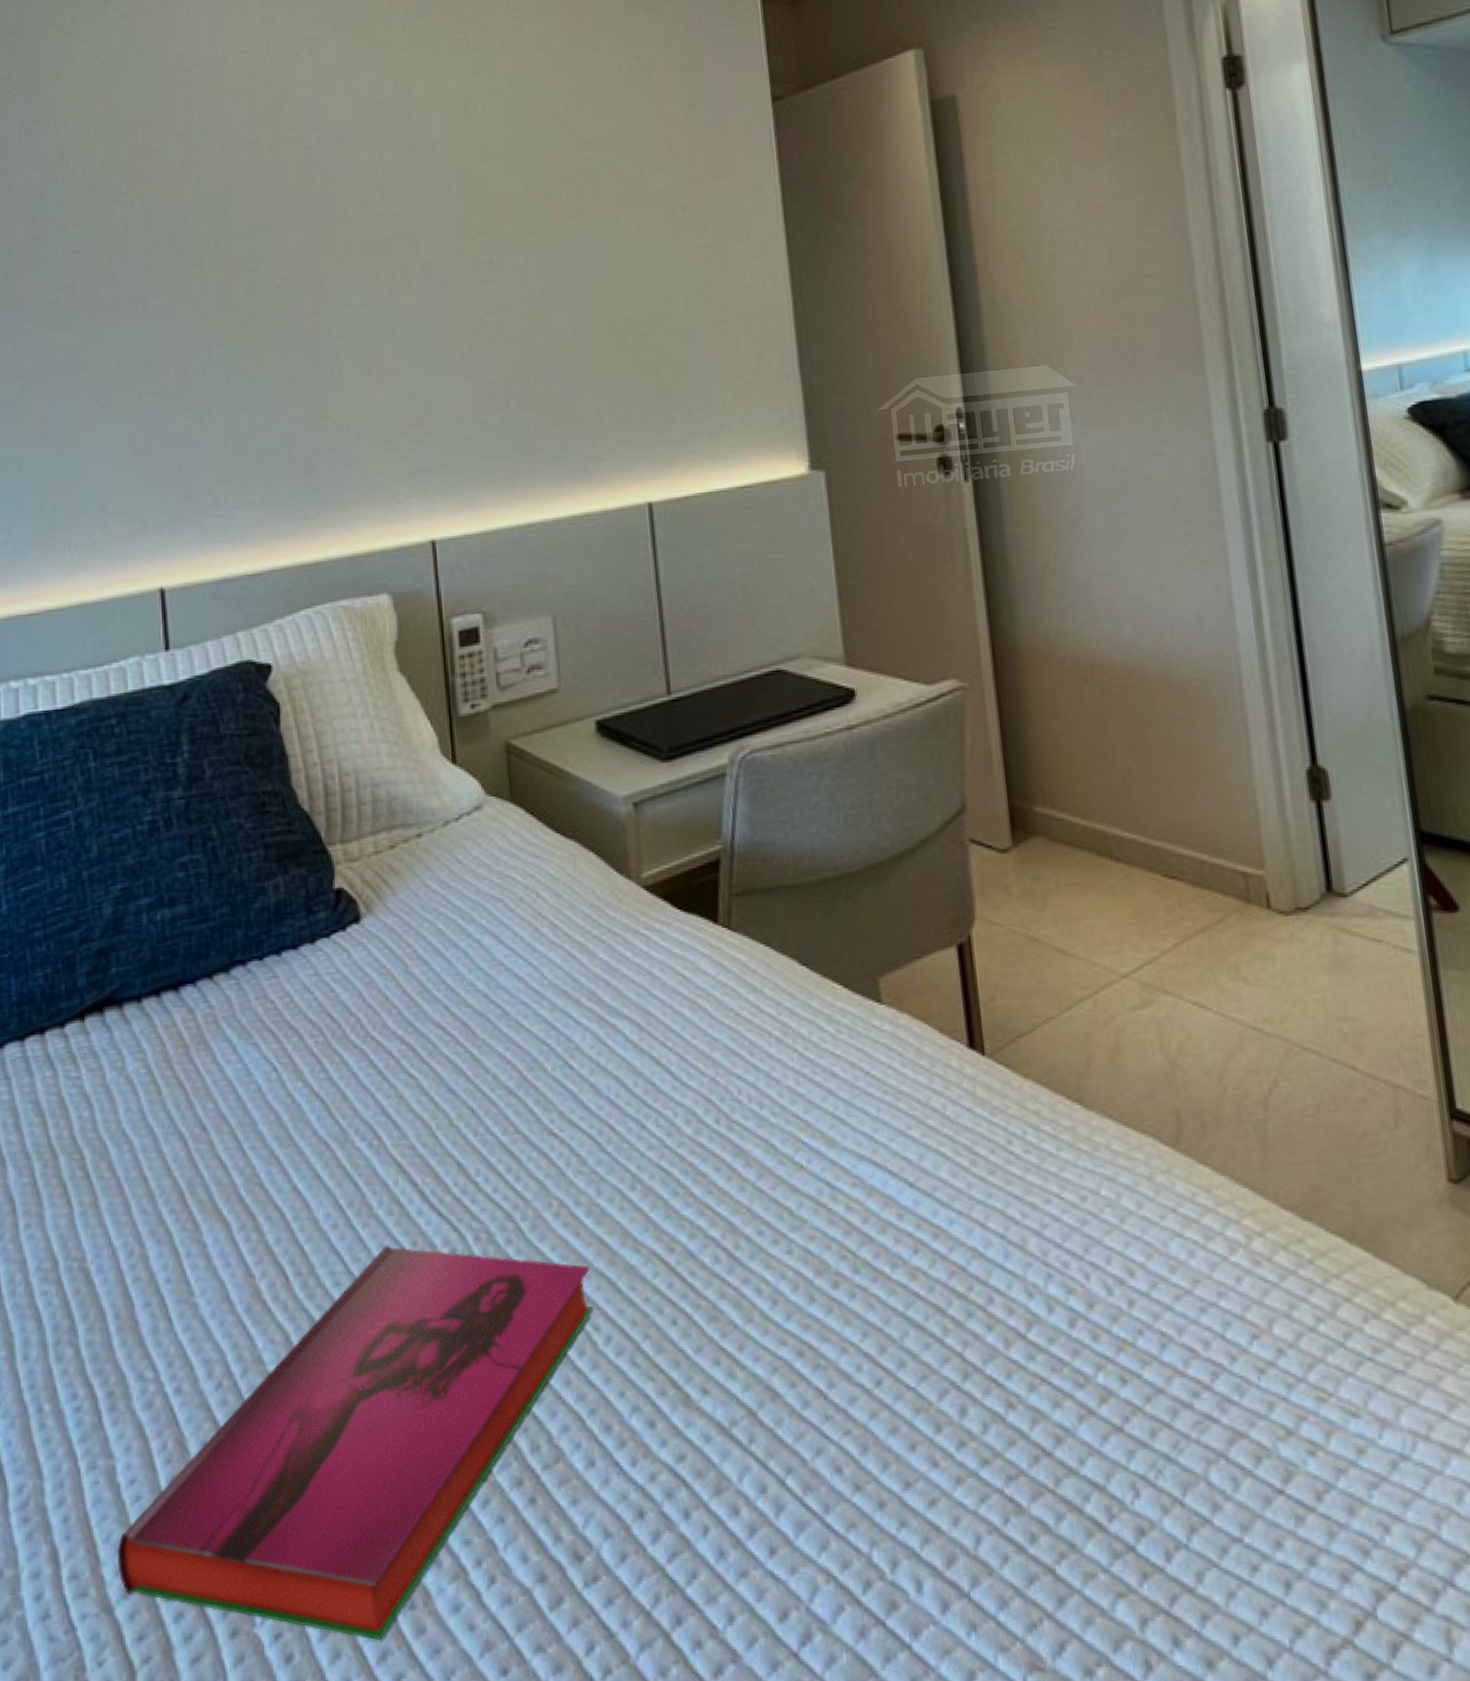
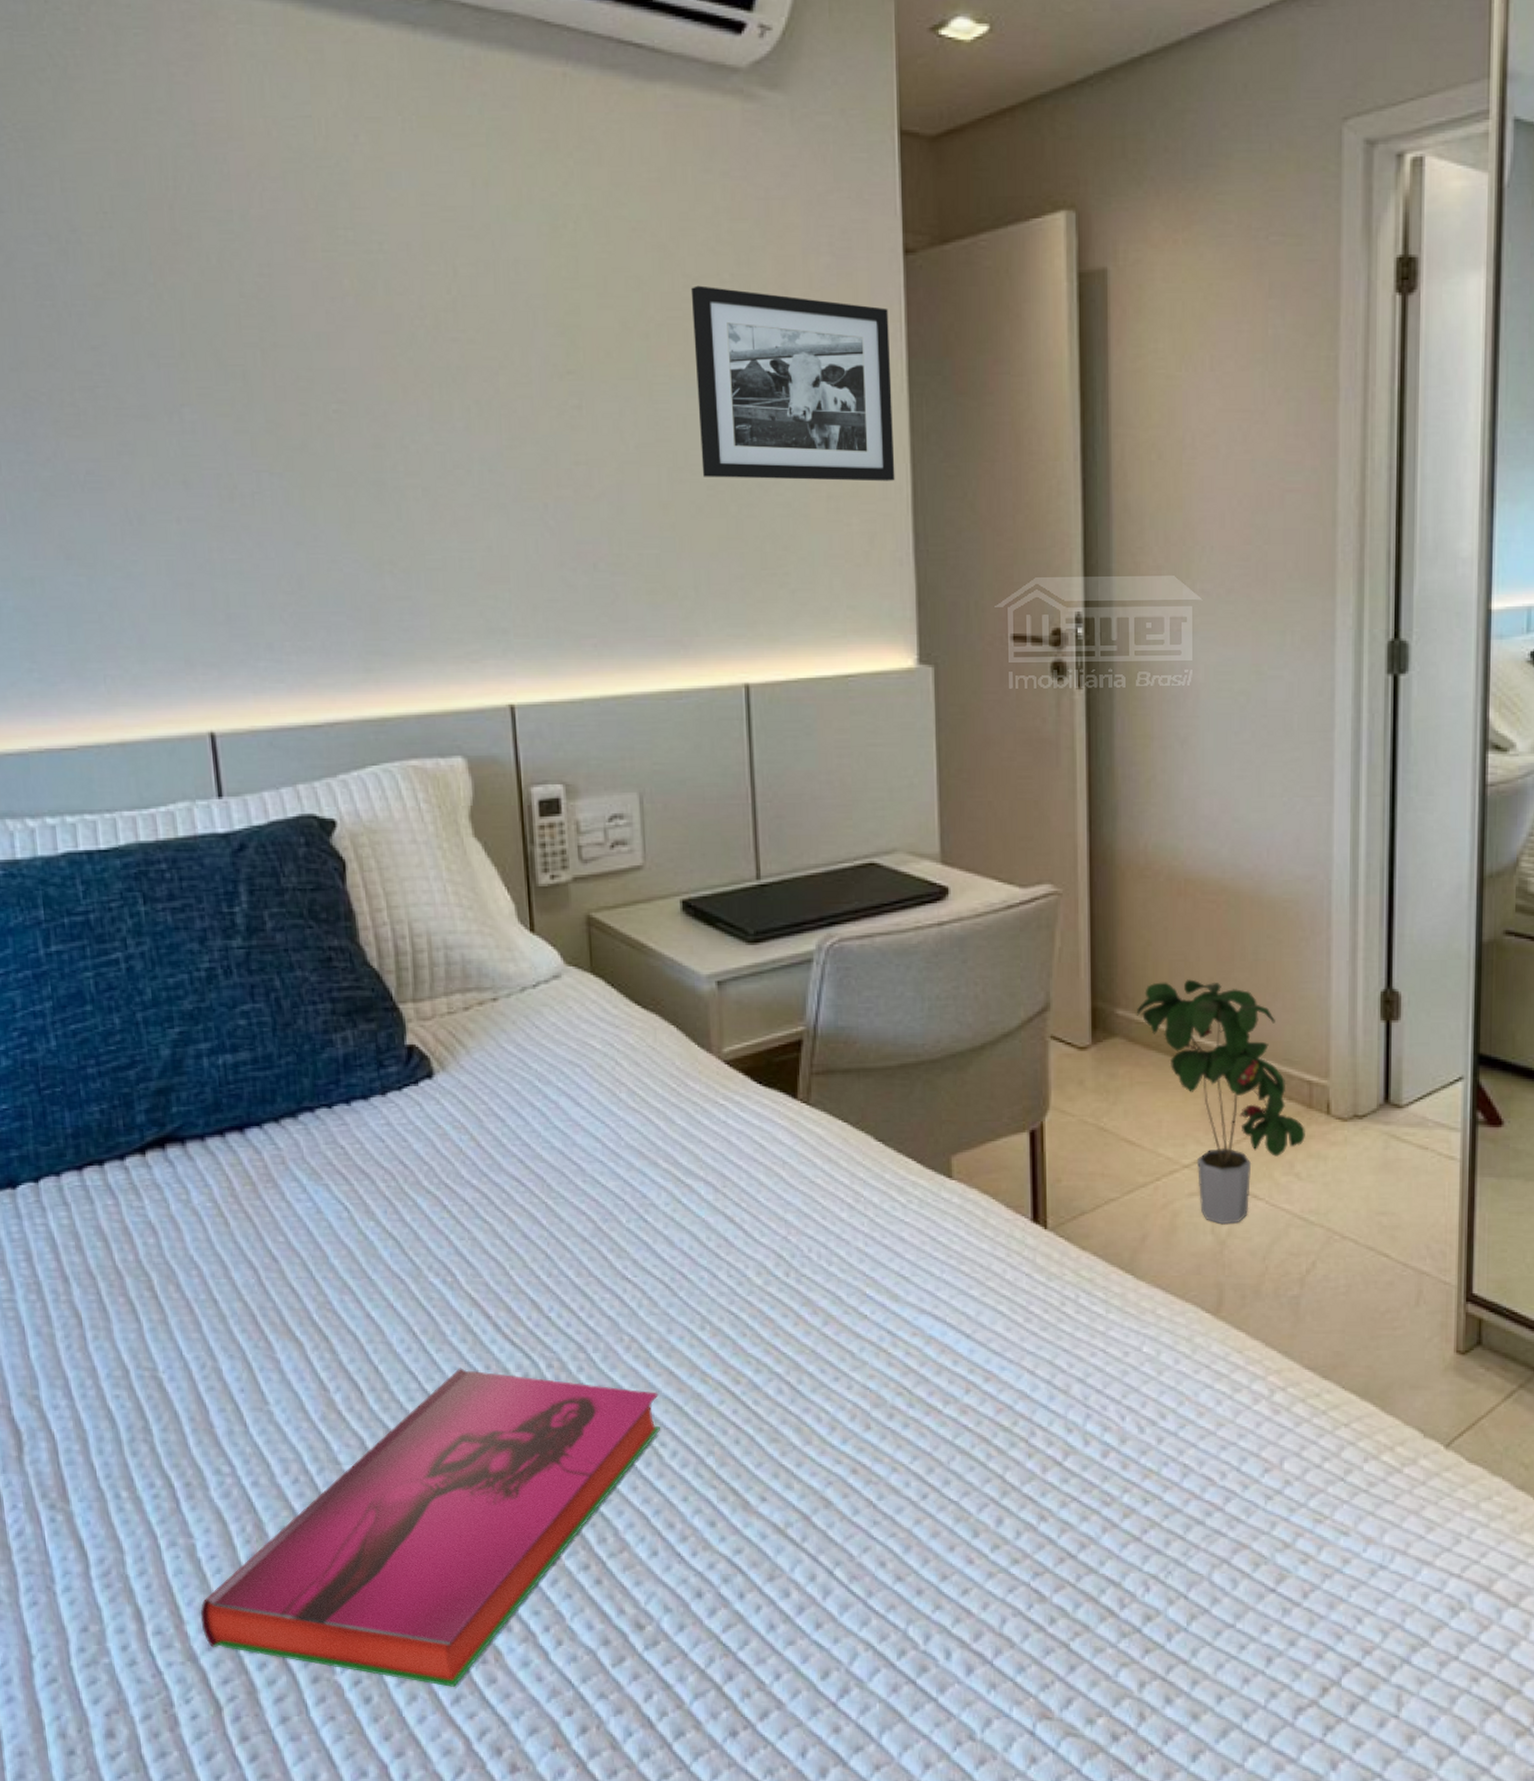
picture frame: none [585,146,777,314] -> present [691,285,895,482]
potted plant: none [1055,769,1248,1041] -> present [1136,979,1305,1225]

